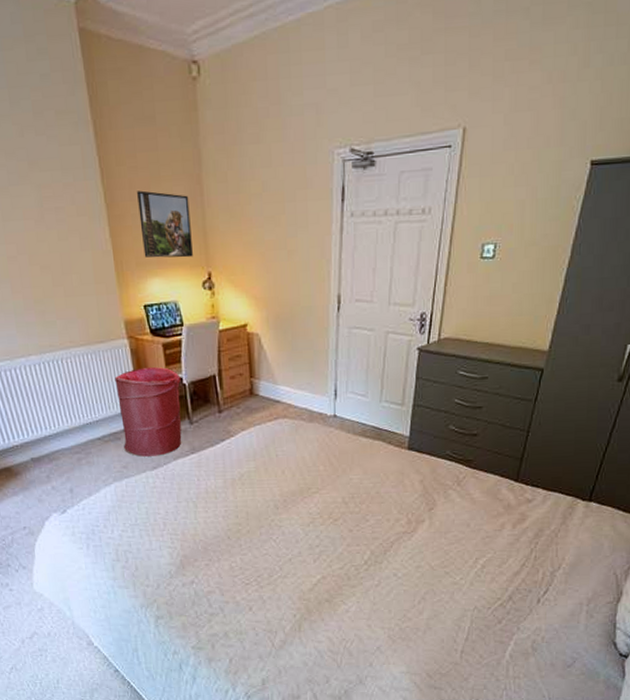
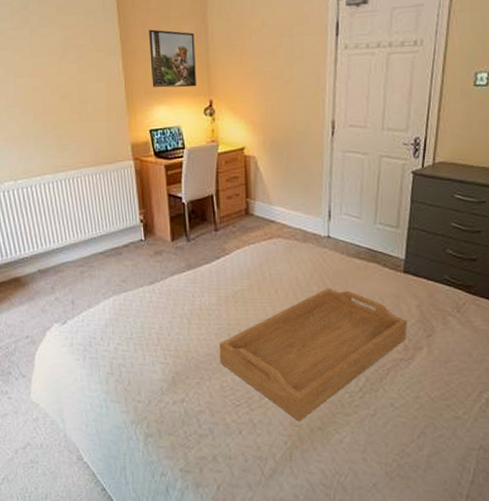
laundry hamper: present [115,367,182,457] -> none [119,186,181,272]
serving tray: none [226,466,411,596] -> present [219,288,408,422]

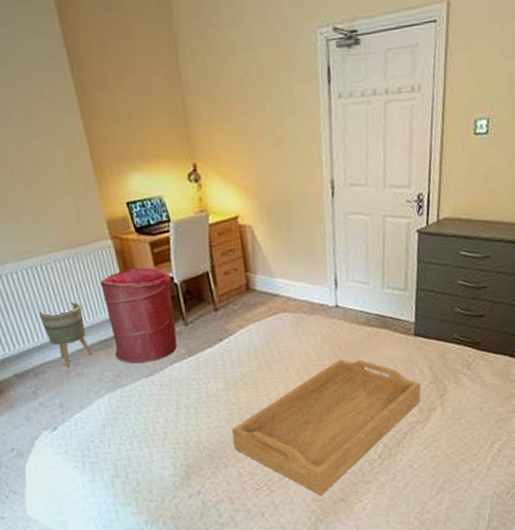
planter: none [66,211,105,269] -> present [39,302,93,368]
laundry hamper: none [119,186,181,272] -> present [100,267,177,364]
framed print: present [149,29,196,88] -> none [110,80,176,152]

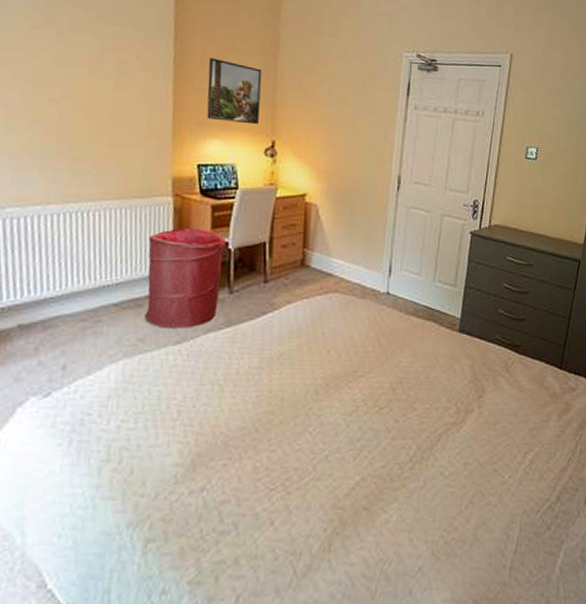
planter: present [39,302,93,368] -> none [70,253,121,324]
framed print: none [110,80,176,152] -> present [206,58,262,125]
serving tray: present [231,359,422,496] -> none [254,347,461,503]

